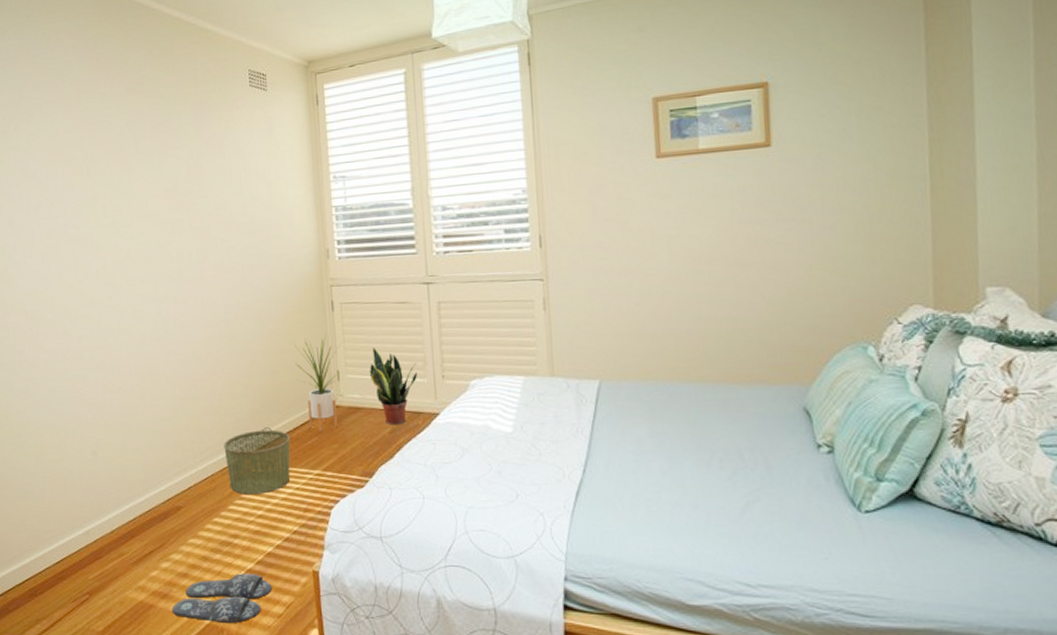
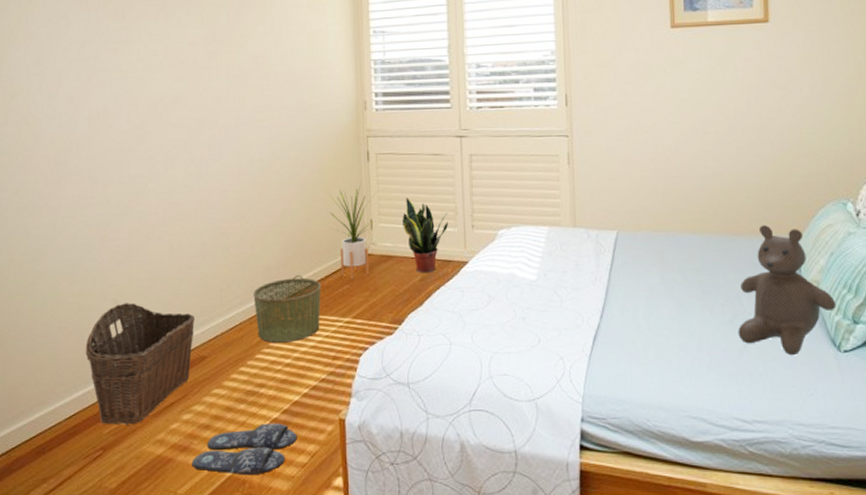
wicker basket: none [68,454,169,571] -> present [85,303,194,425]
teddy bear: none [739,372,856,516] -> present [738,225,837,356]

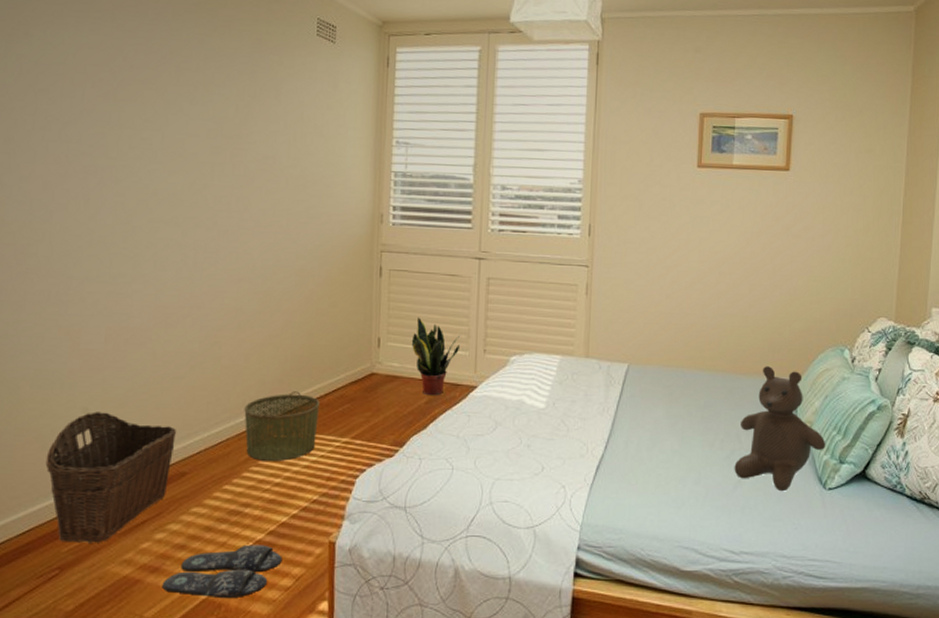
house plant: present [329,183,376,279] -> none [334,299,386,398]

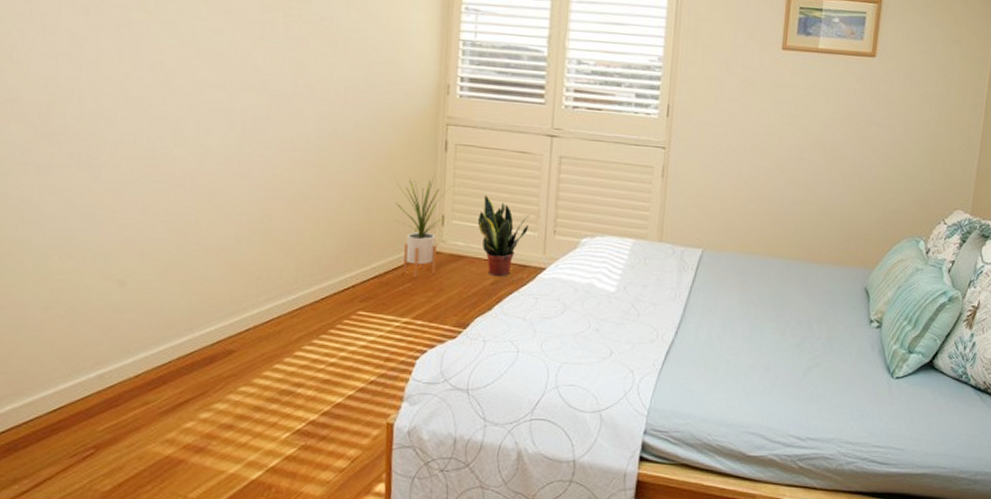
wicker basket: present [45,412,176,543] -> none [78,285,222,422]
slippers: present [162,544,282,599] -> none [208,425,337,480]
basket: present [244,391,321,461] -> none [297,268,380,341]
house plant: none [334,299,386,398] -> present [395,174,451,277]
teddy bear: present [734,366,826,492] -> none [804,255,896,380]

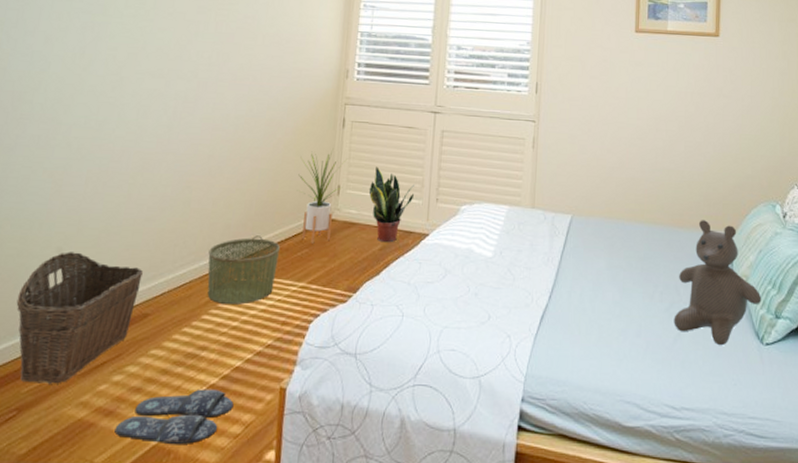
wicker basket: none [78,285,222,422] -> present [16,252,143,384]
slippers: none [208,425,337,480] -> present [114,389,234,445]
basket: none [297,268,380,341] -> present [207,235,281,305]
teddy bear: none [804,255,896,380] -> present [673,220,762,346]

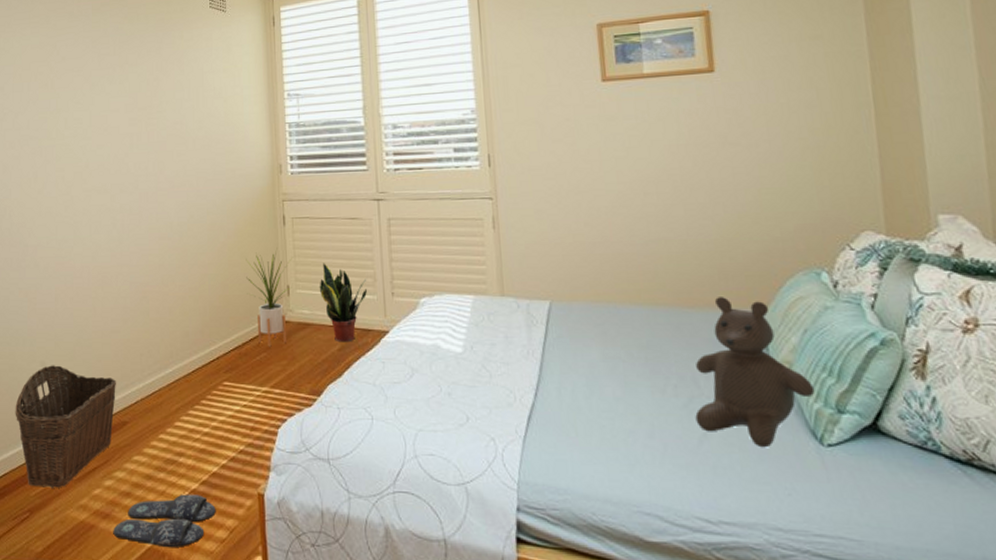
basket: present [207,235,281,305] -> none [172,341,239,411]

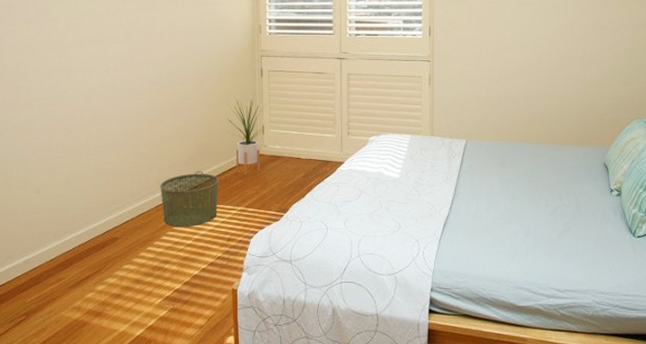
wicker basket: present [15,365,116,488] -> none [10,192,108,295]
slippers: present [113,494,216,548] -> none [105,293,196,336]
basket: none [172,341,239,411] -> present [160,171,220,227]
potted plant: present [319,263,368,343] -> none [289,108,329,171]
teddy bear: present [695,297,815,448] -> none [557,137,634,240]

